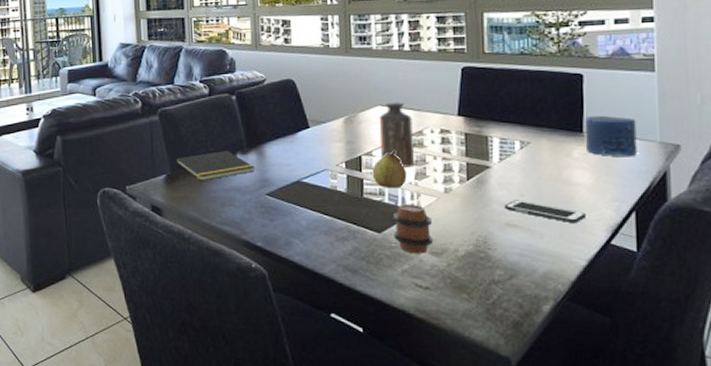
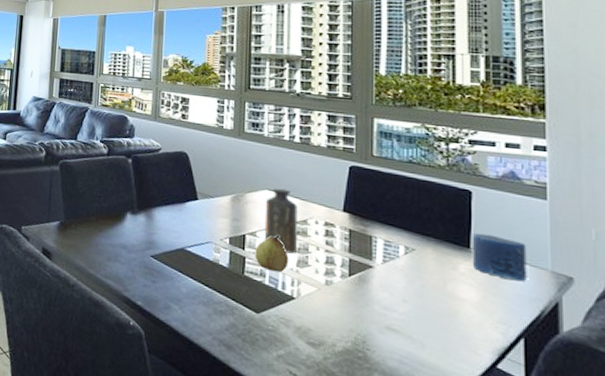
notepad: present [175,151,256,181] -> none [68,207,144,234]
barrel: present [393,204,432,254] -> none [272,288,310,343]
cell phone: present [504,200,586,224] -> none [386,304,471,340]

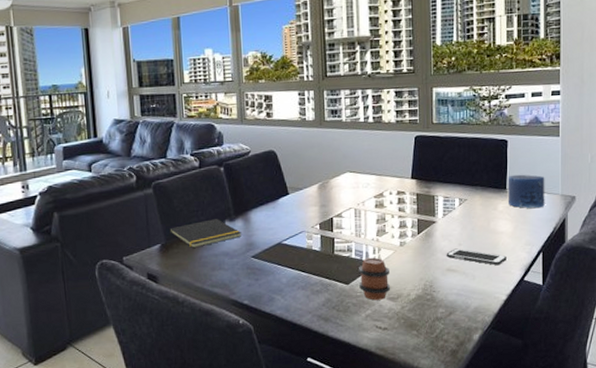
notepad: none [68,207,144,234] -> present [169,219,242,248]
fruit: present [254,234,289,272] -> none [341,211,370,245]
bottle: present [264,188,298,254] -> none [347,168,377,226]
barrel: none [272,288,310,343] -> present [359,257,390,301]
cell phone: none [386,304,471,340] -> present [446,248,507,266]

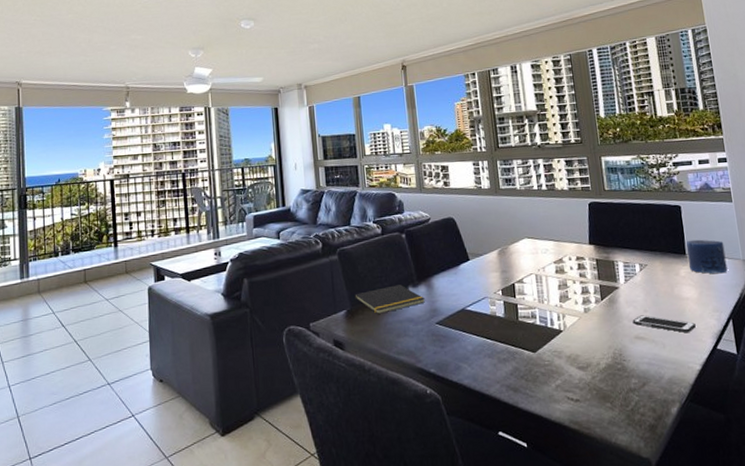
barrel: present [359,257,390,301] -> none [544,324,579,370]

